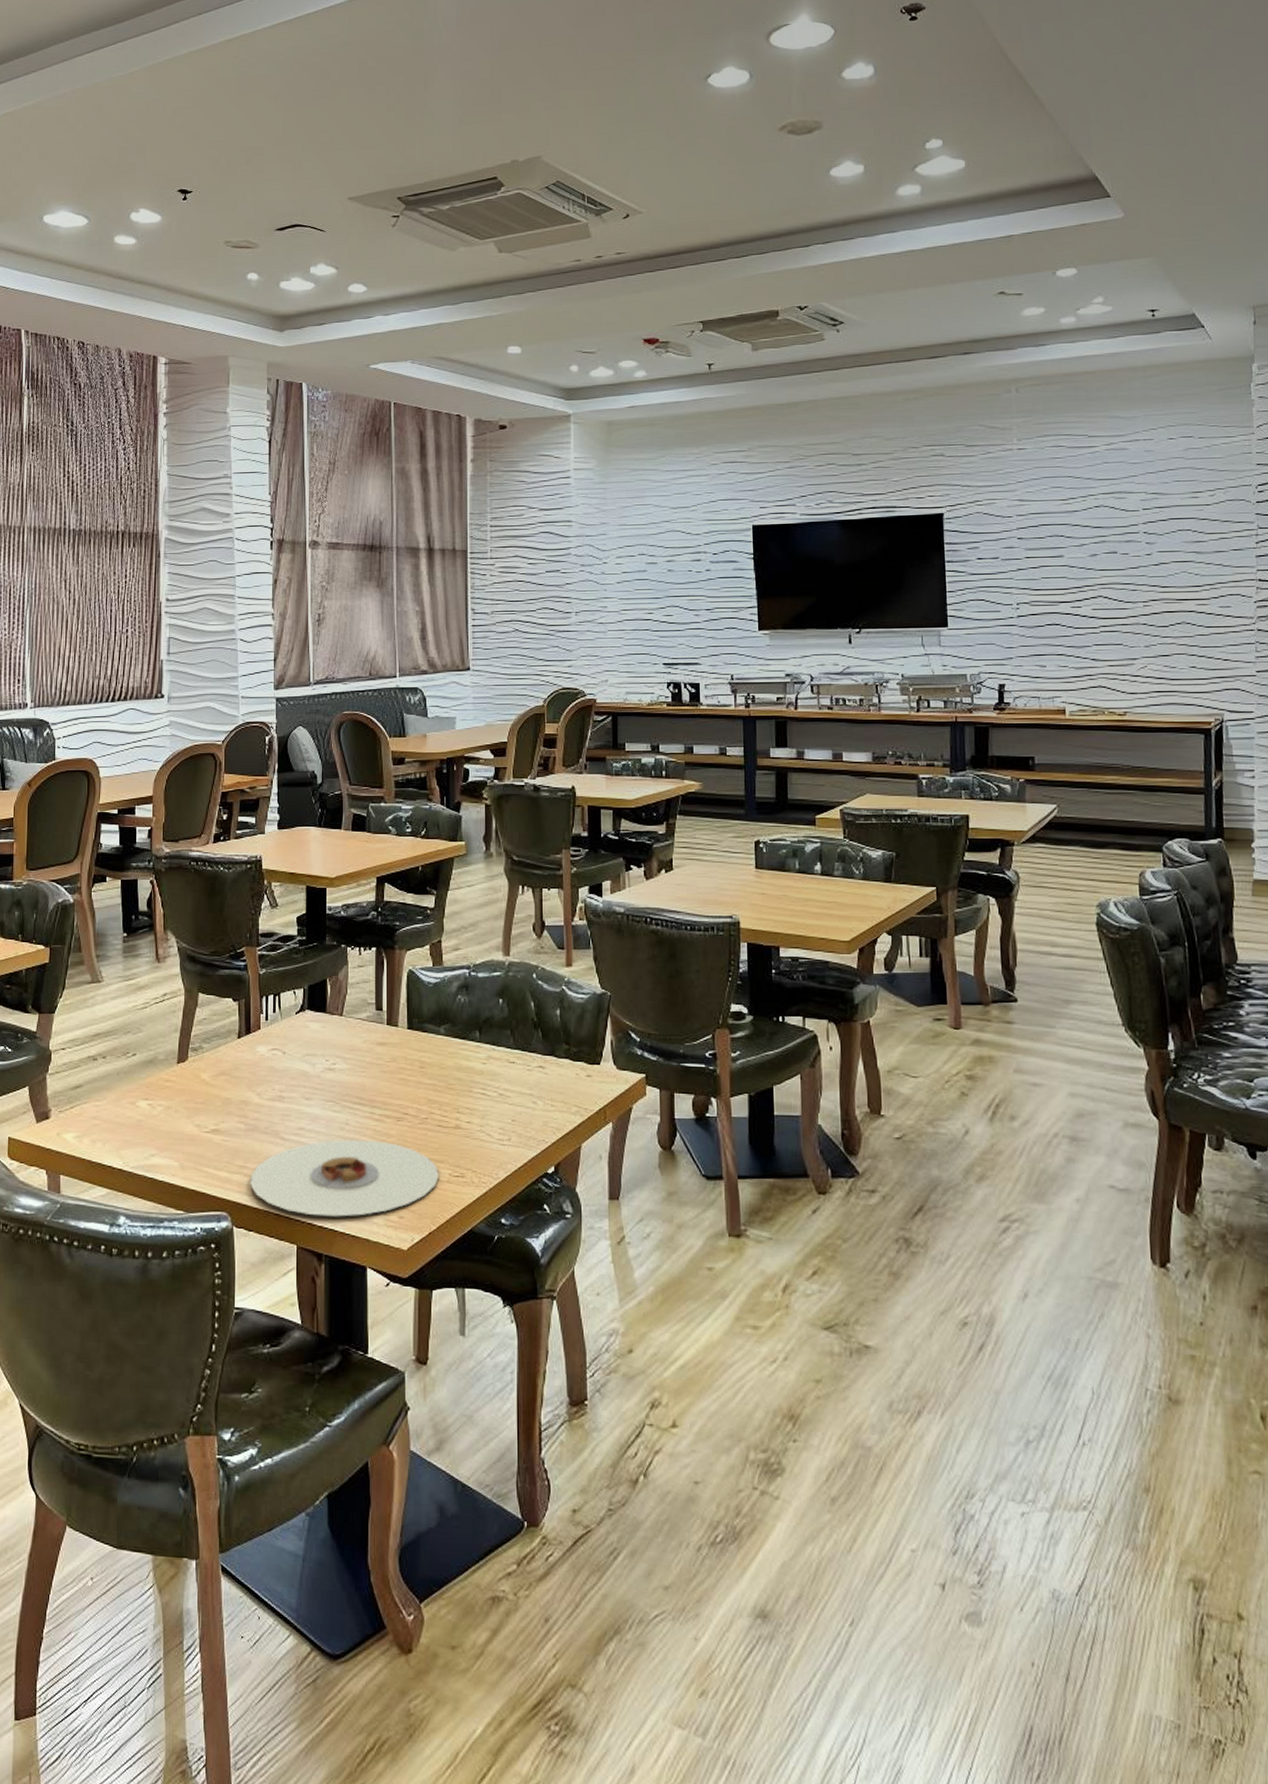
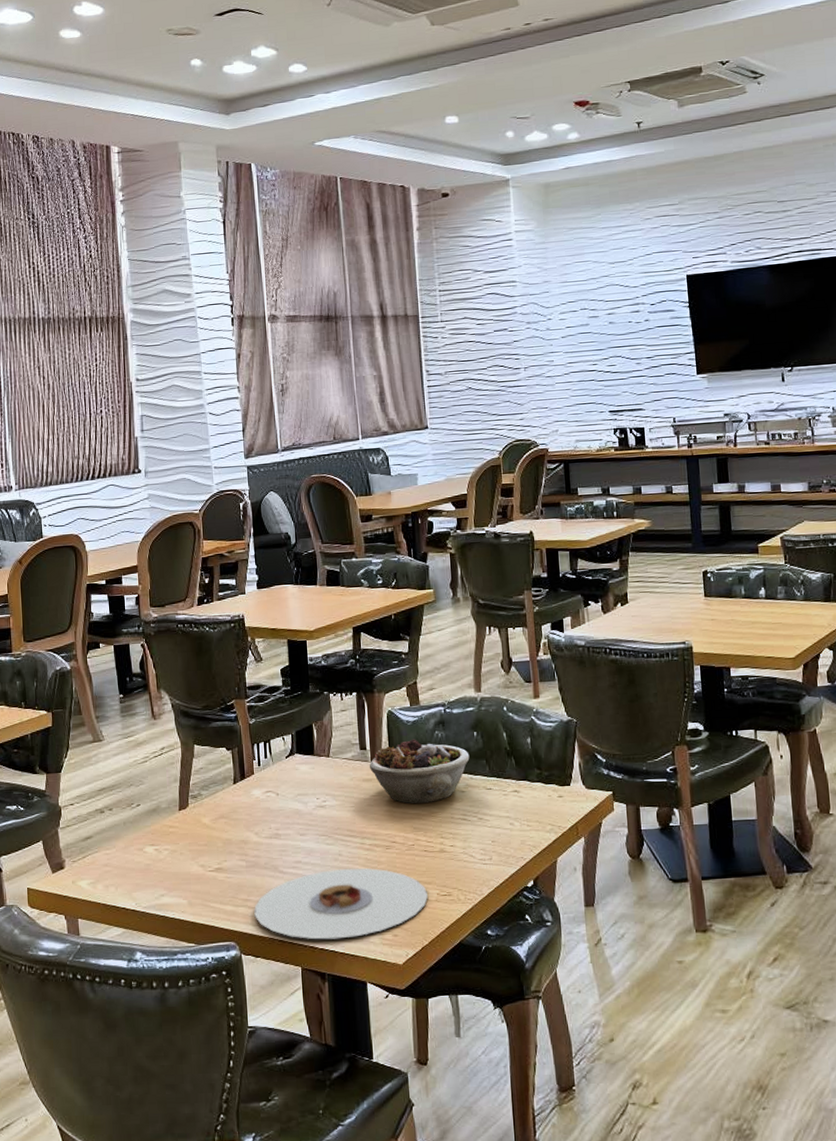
succulent planter: none [385,1002,493,1073] -> present [370,739,470,804]

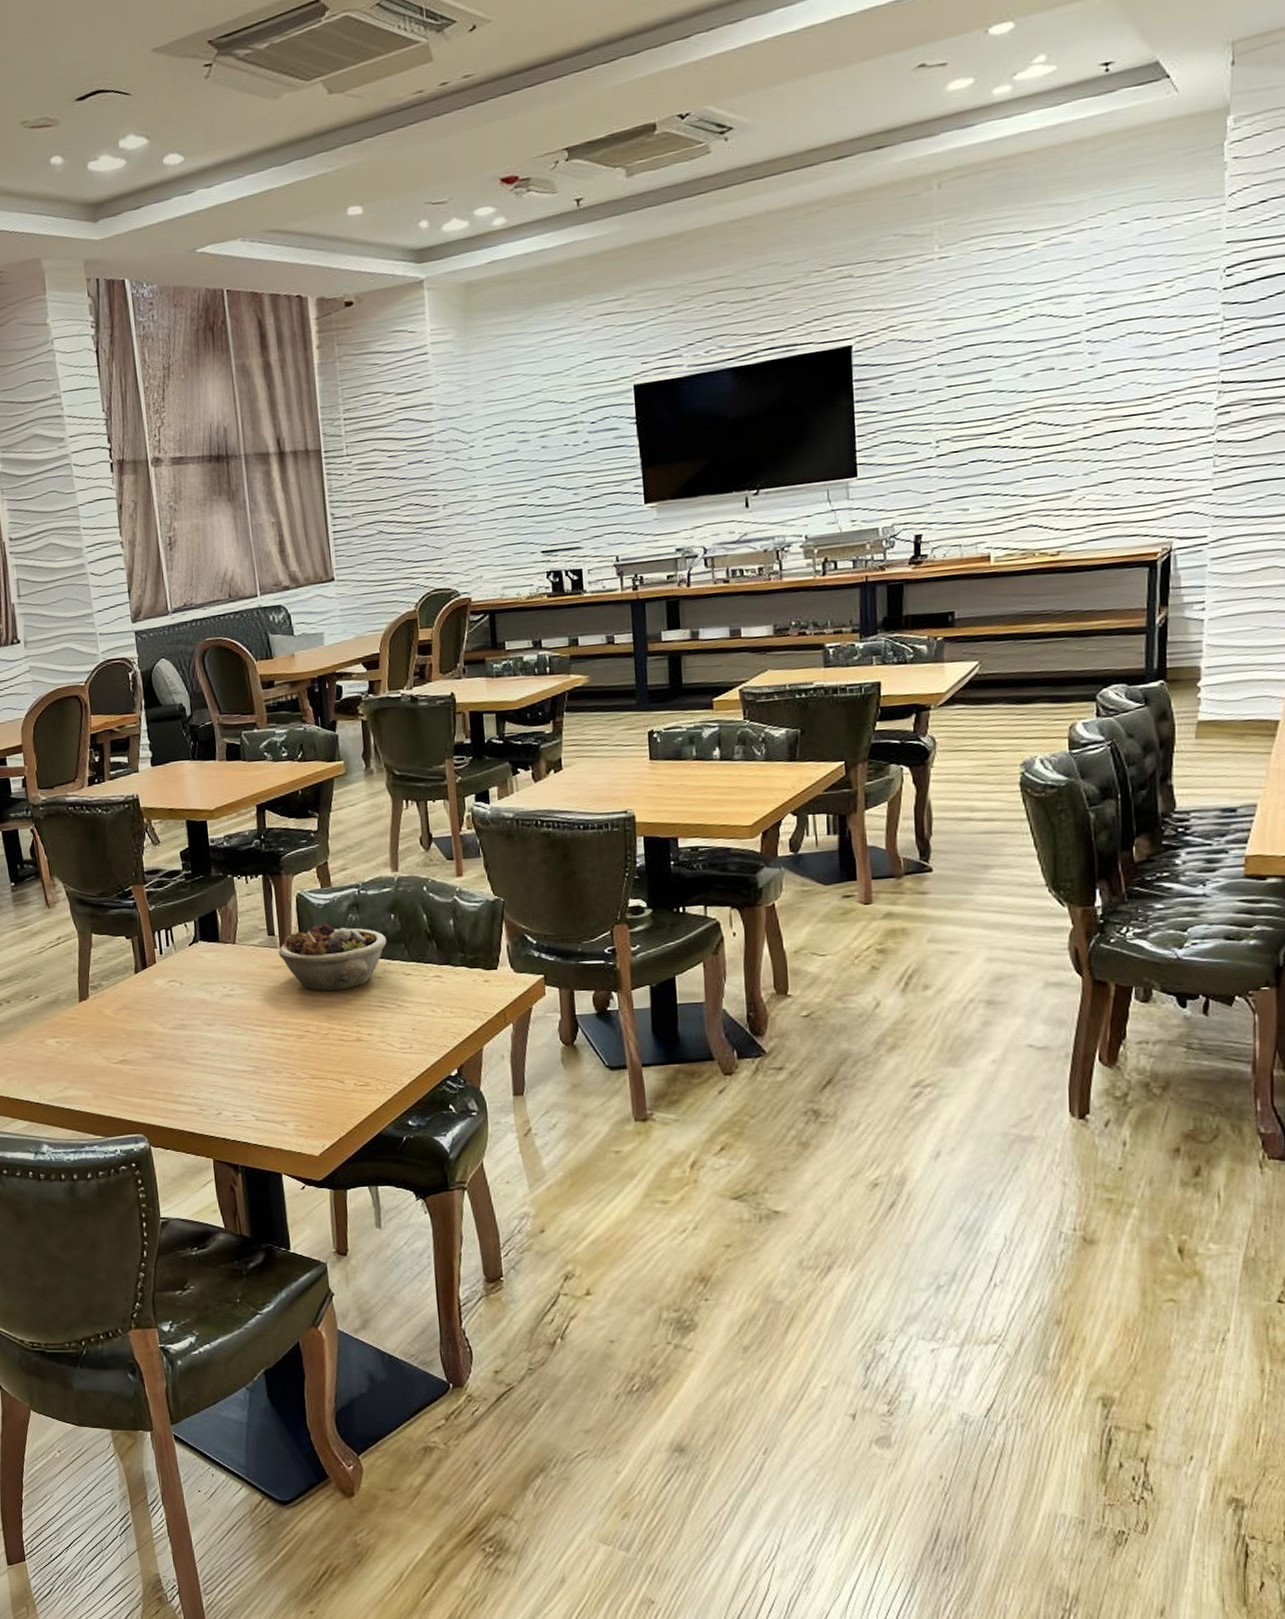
plate: present [254,868,429,940] -> none [162,1058,345,1131]

